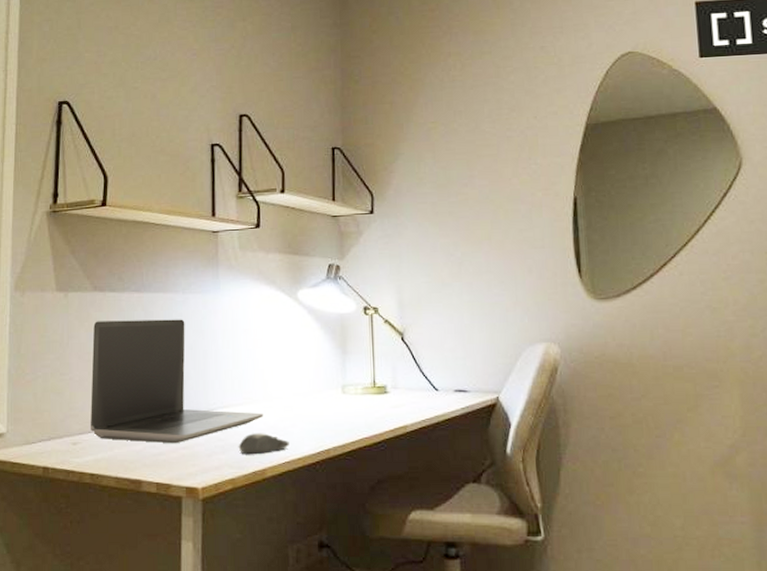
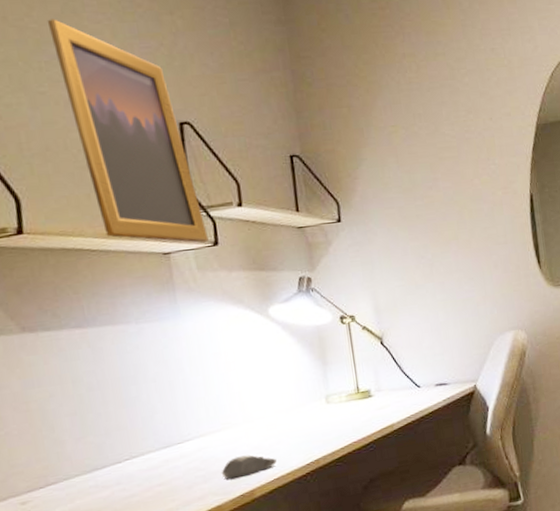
laptop computer: present [90,319,263,444] -> none [27,351,246,493]
picture frame: none [147,27,252,224] -> present [47,19,209,243]

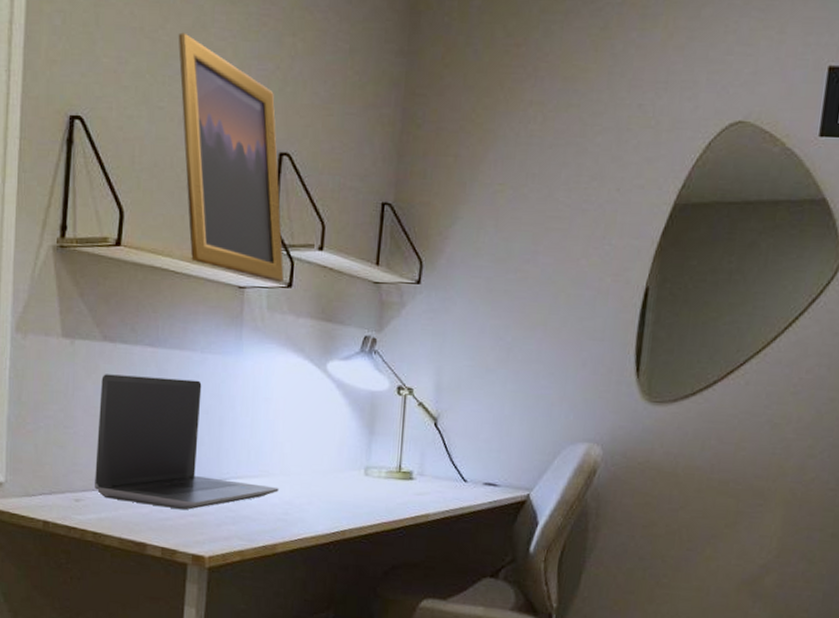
laptop computer: none [27,351,246,493] -> present [95,374,279,510]
computer mouse: present [221,454,277,480] -> none [249,507,304,528]

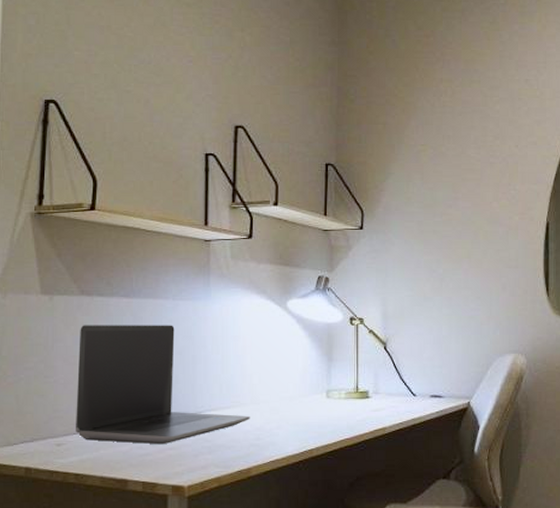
picture frame: present [178,32,284,282] -> none [141,29,244,234]

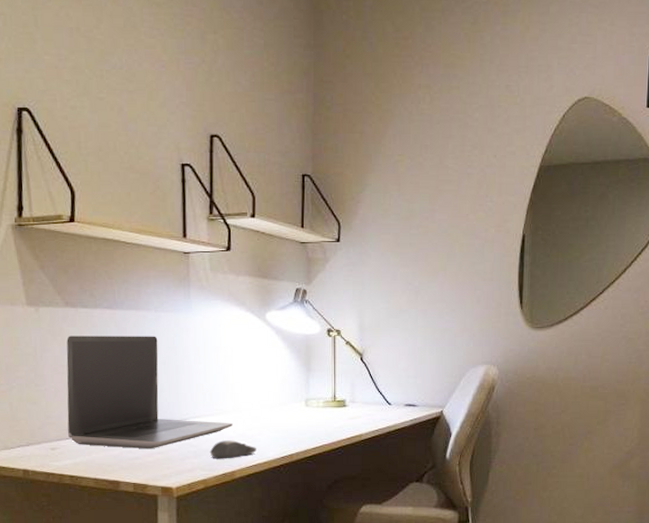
computer mouse: none [225,434,274,454] -> present [209,440,256,458]

